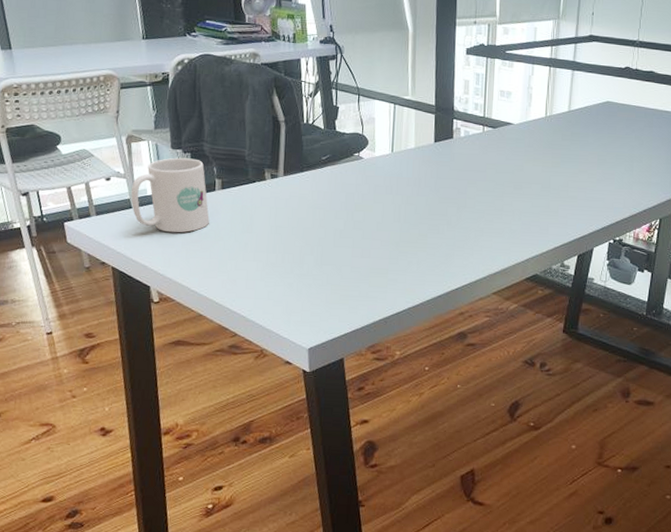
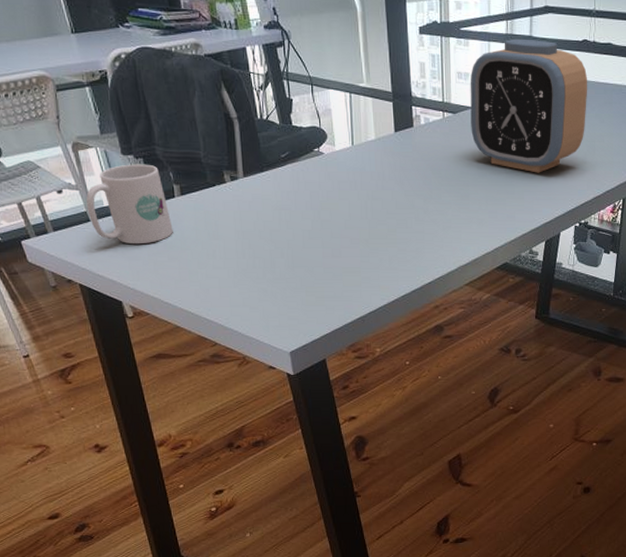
alarm clock: none [509,63,629,189] -> present [470,38,588,173]

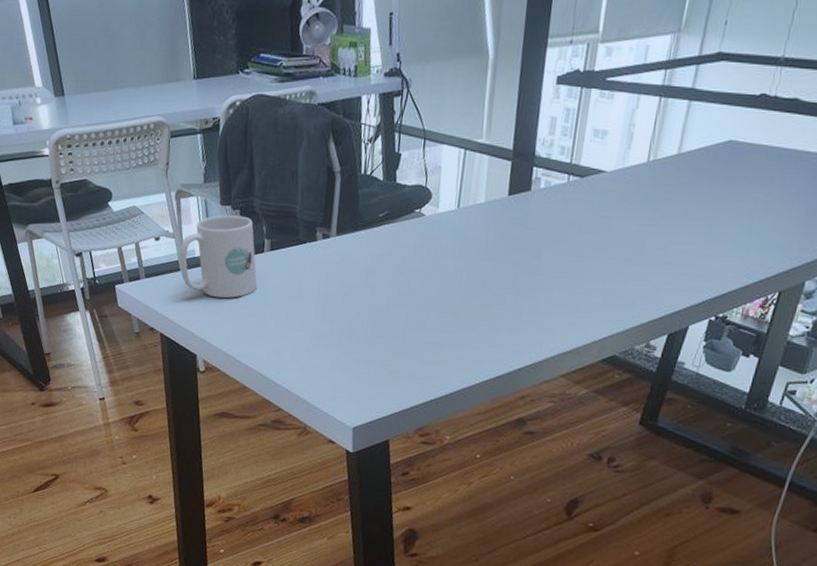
alarm clock: present [470,38,588,173] -> none [598,91,759,253]

